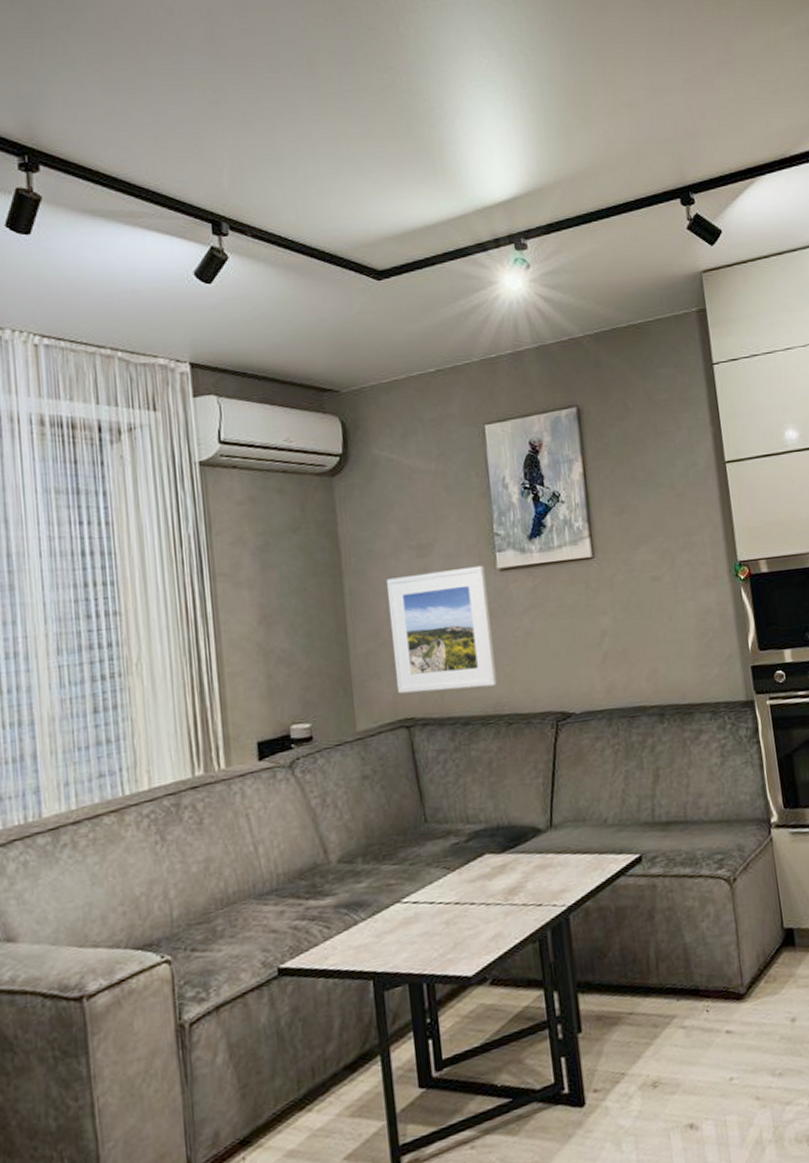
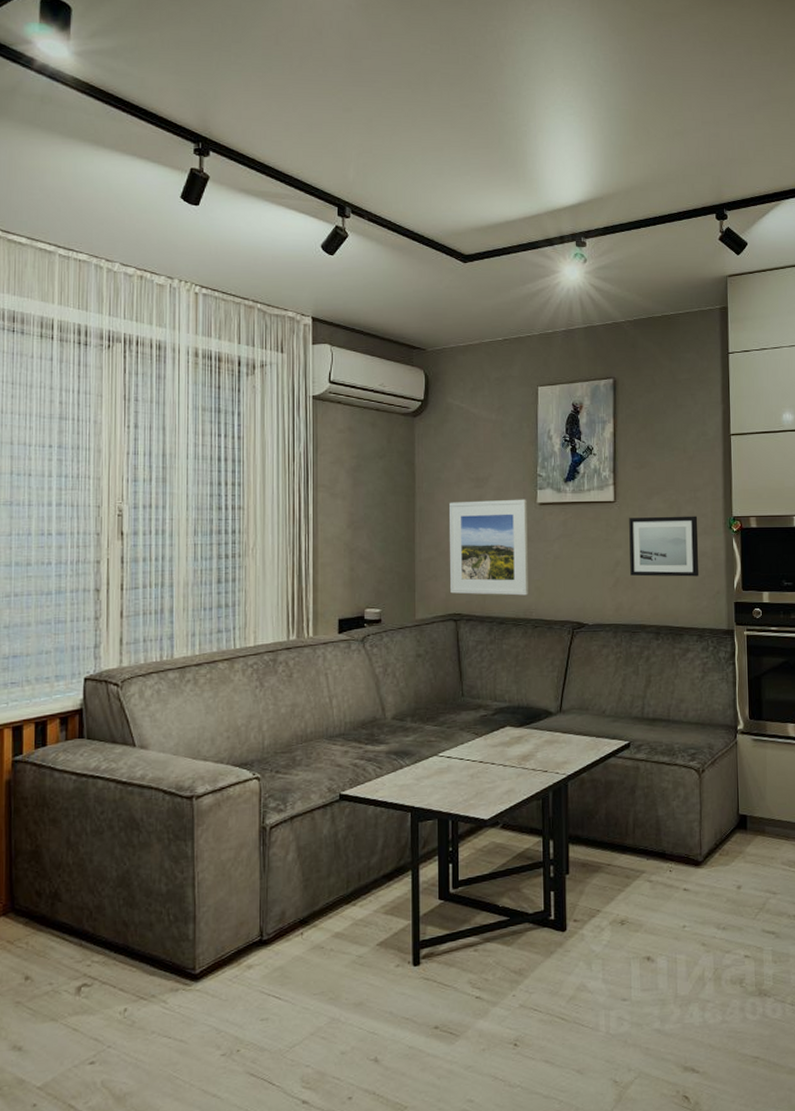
wall art: none [612,565,705,647] -> present [629,516,699,577]

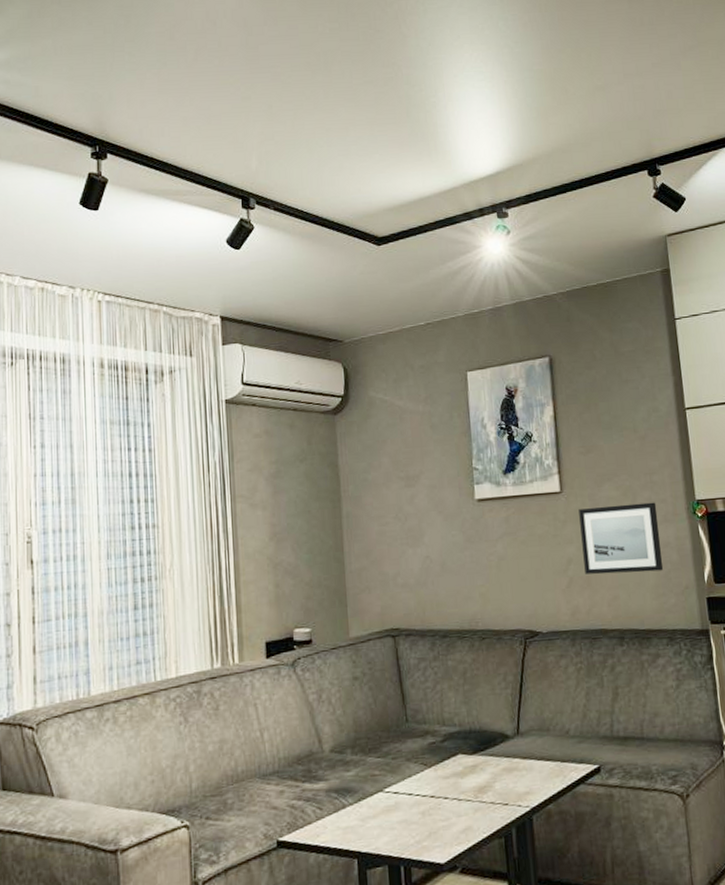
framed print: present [450,499,528,596] -> none [379,496,473,607]

